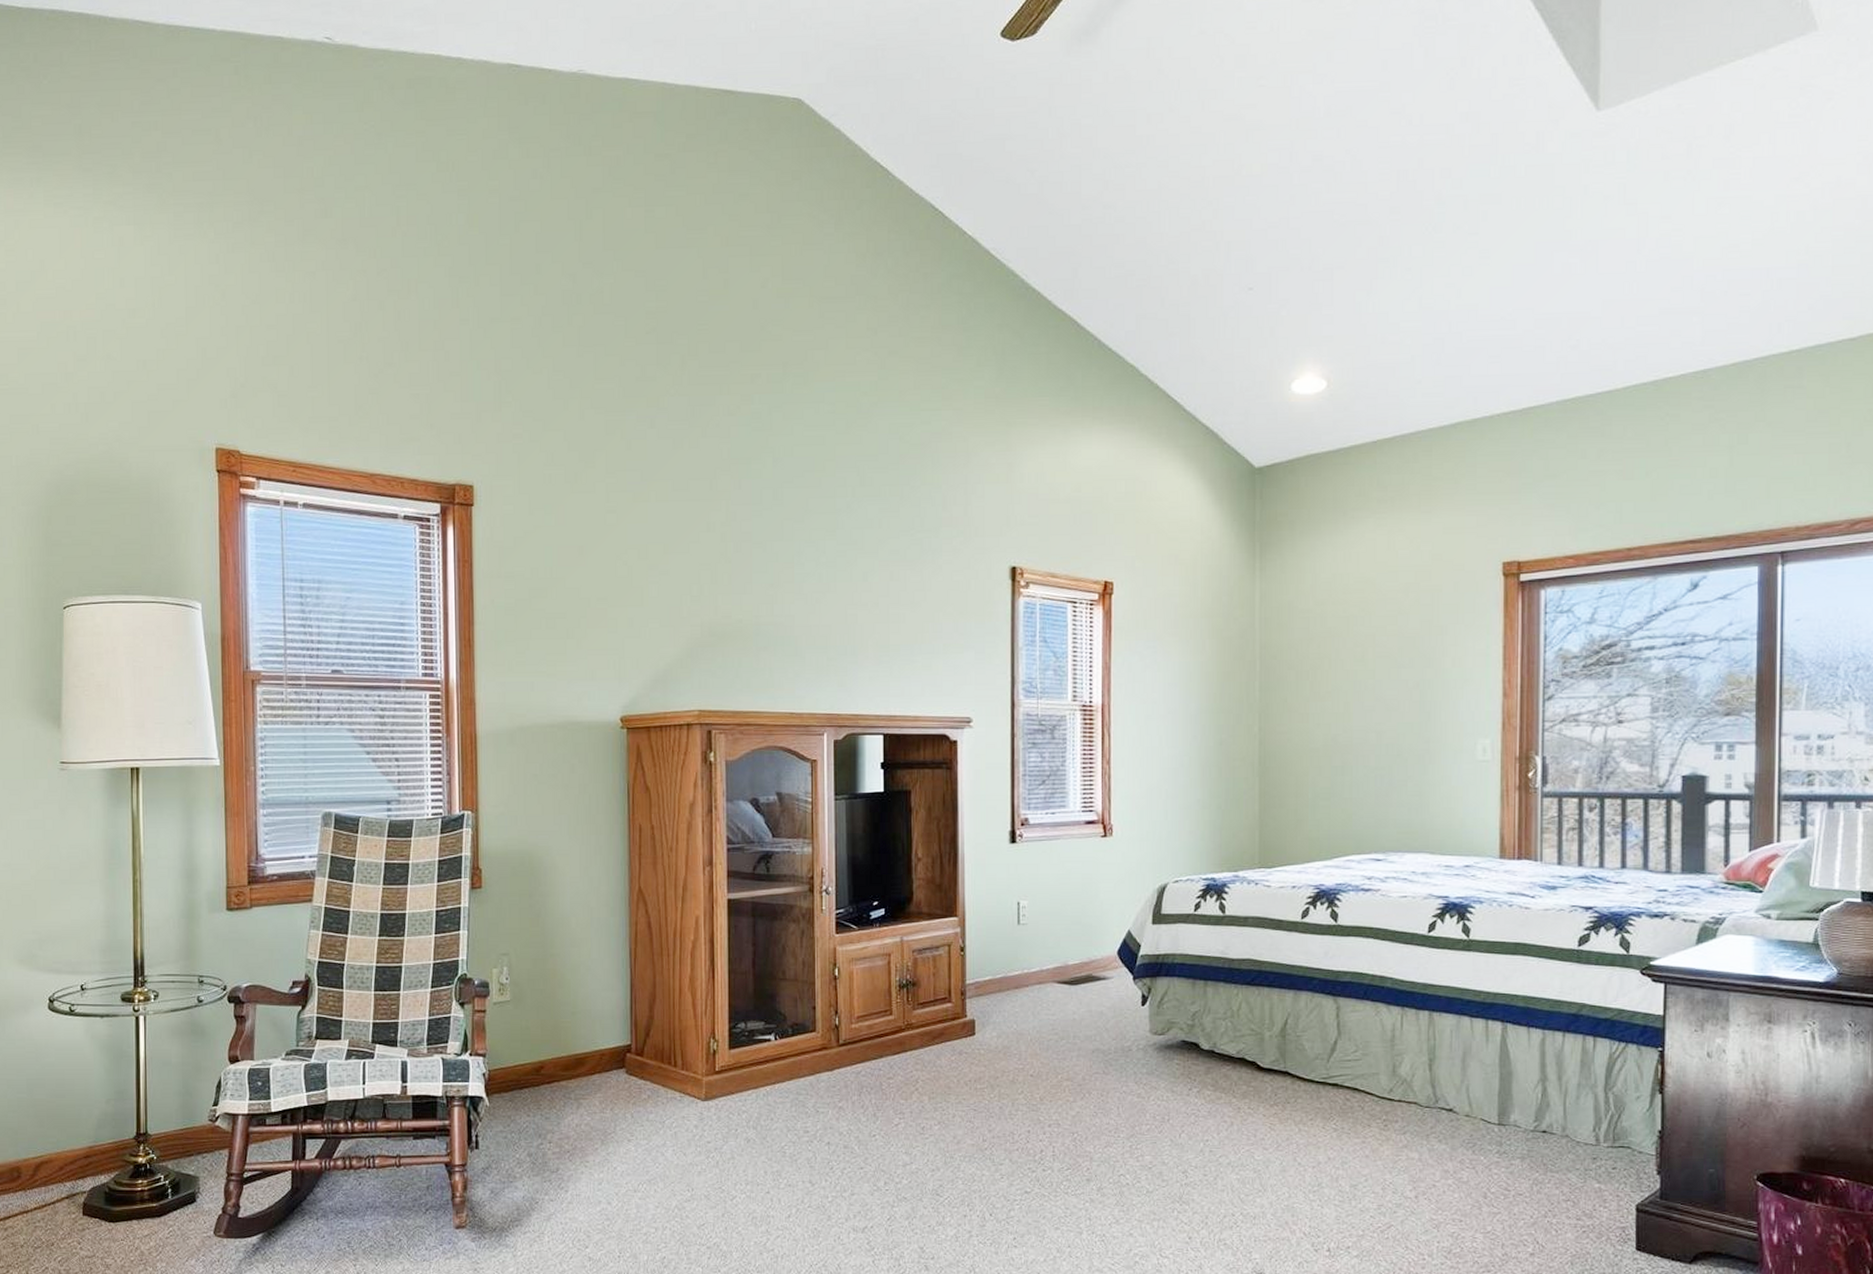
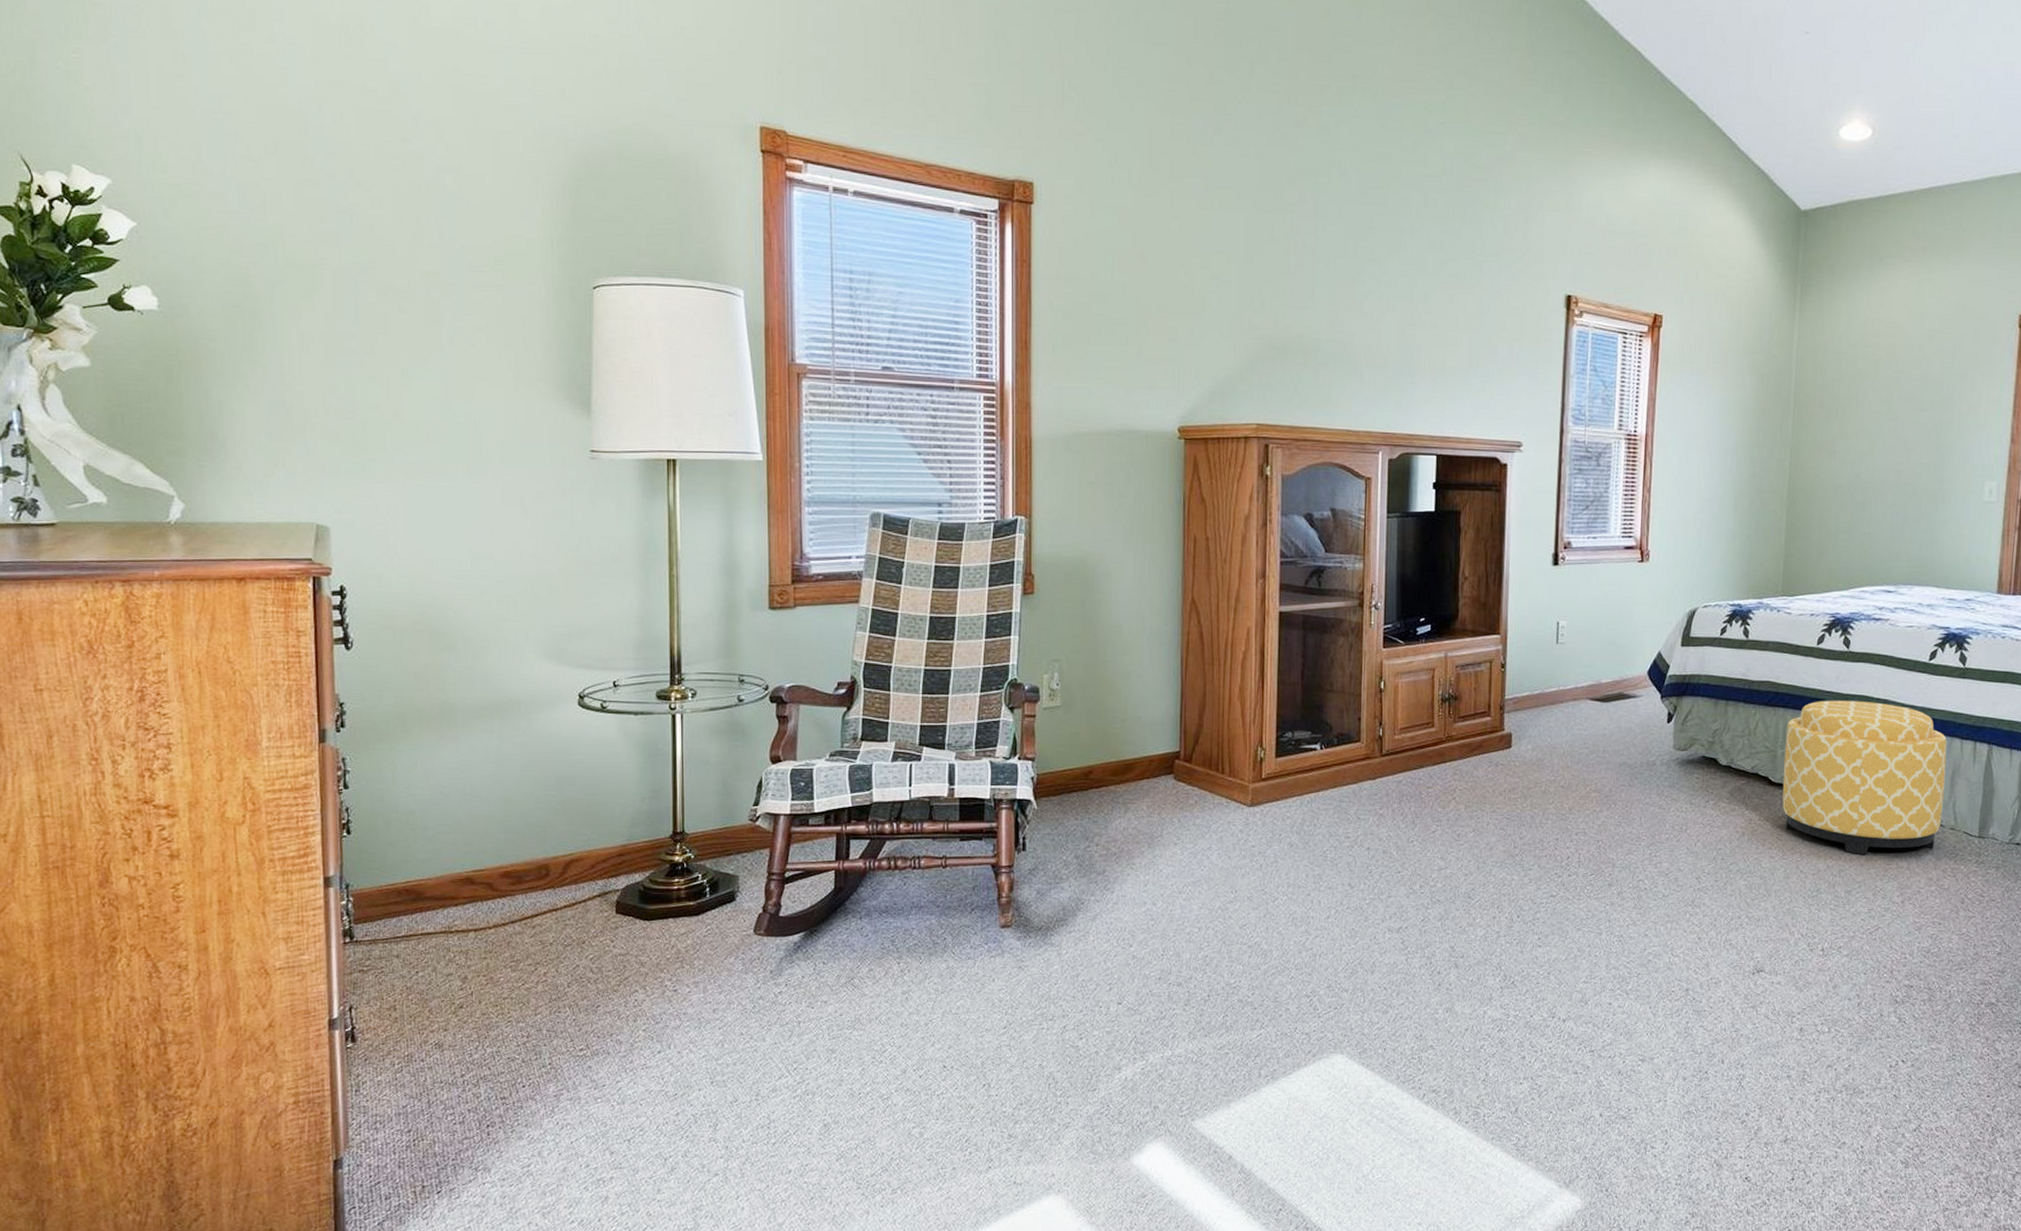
ottoman: none [1272,978,1455,1146] -> present [1782,700,1947,855]

